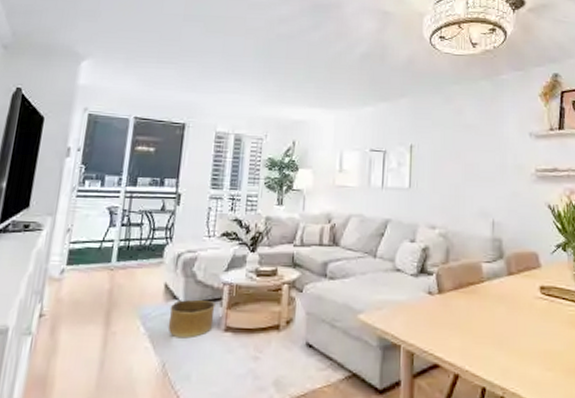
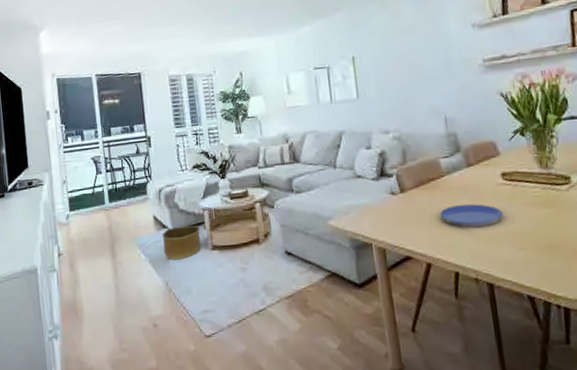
plate: none [475,314,538,340] -> present [440,204,504,227]

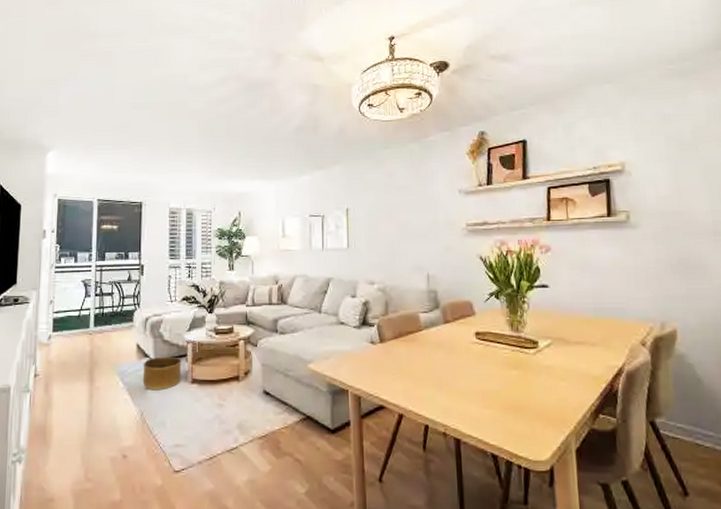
plate: present [440,204,504,227] -> none [415,360,475,382]

